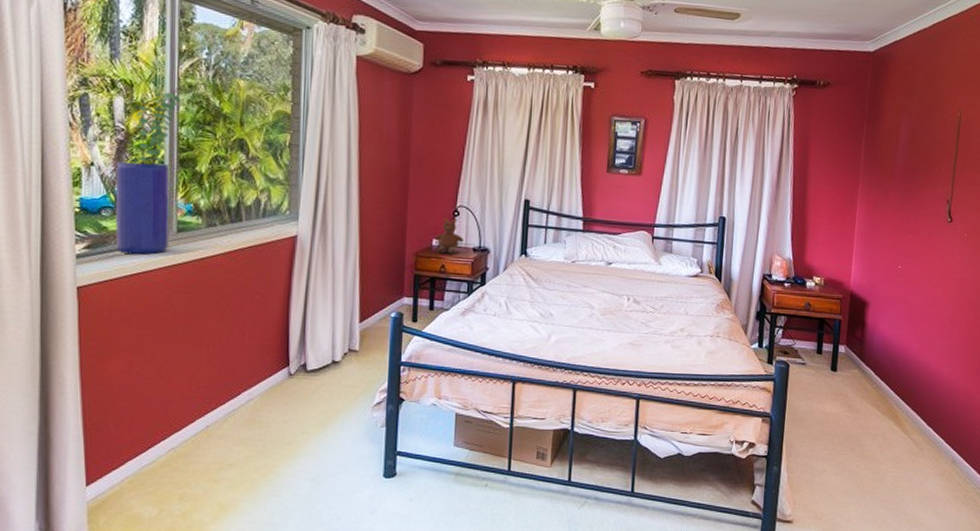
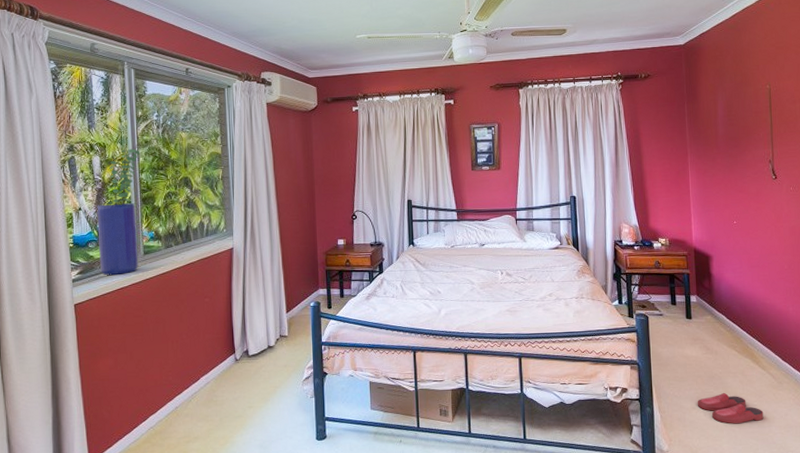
teddy bear: present [434,217,464,254] -> none [339,221,362,251]
slippers: none [829,455,899,491] -> present [697,392,764,424]

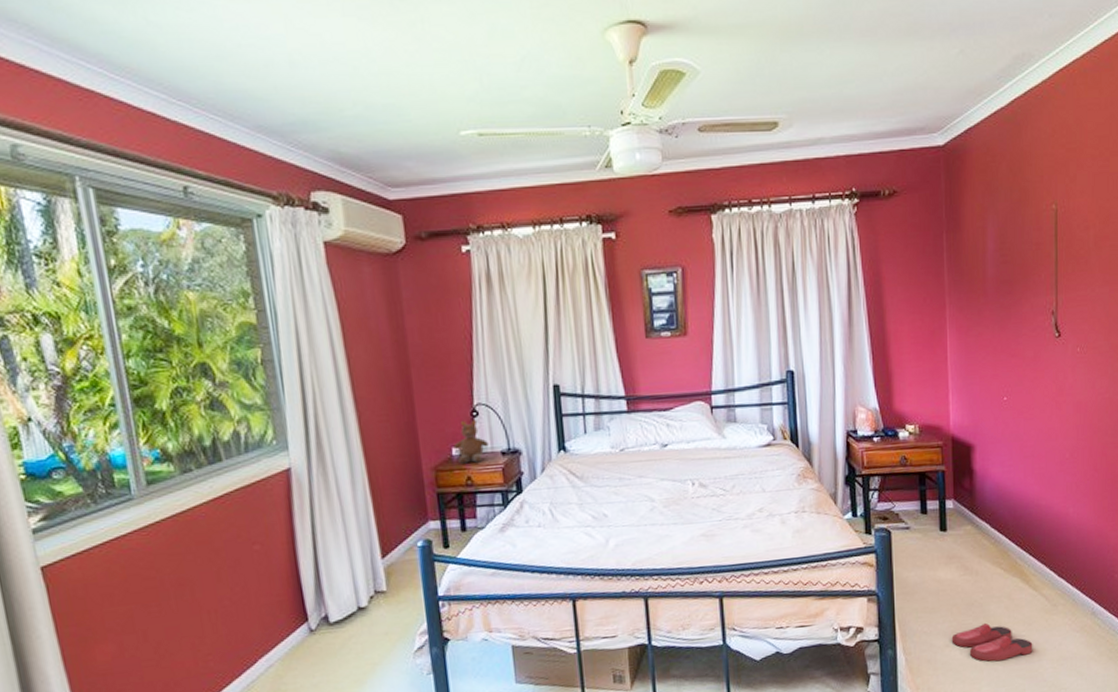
vase: present [97,143,140,276] -> none [57,311,141,521]
teddy bear: none [339,221,362,251] -> present [453,419,489,464]

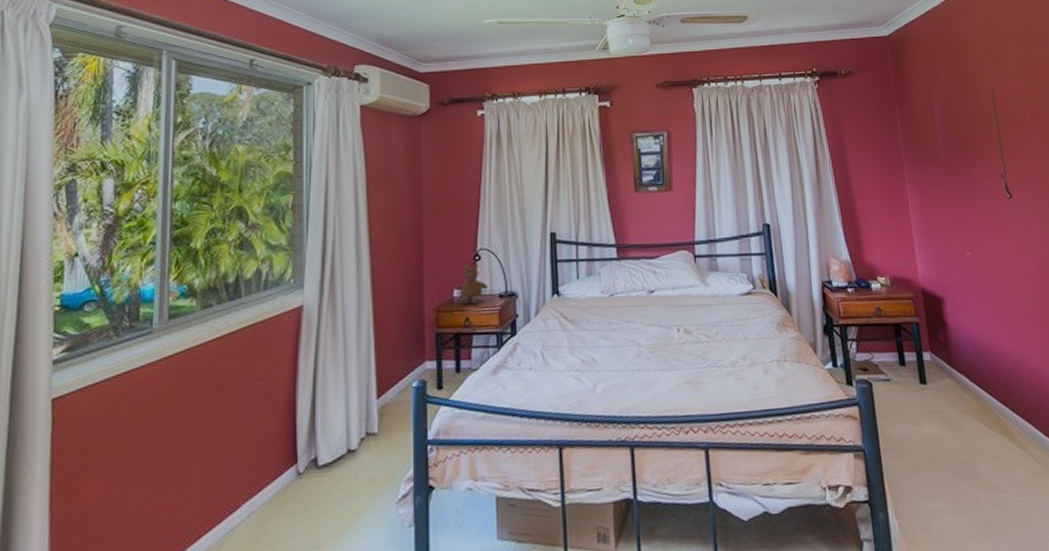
slippers: present [951,622,1033,662] -> none [943,485,1031,530]

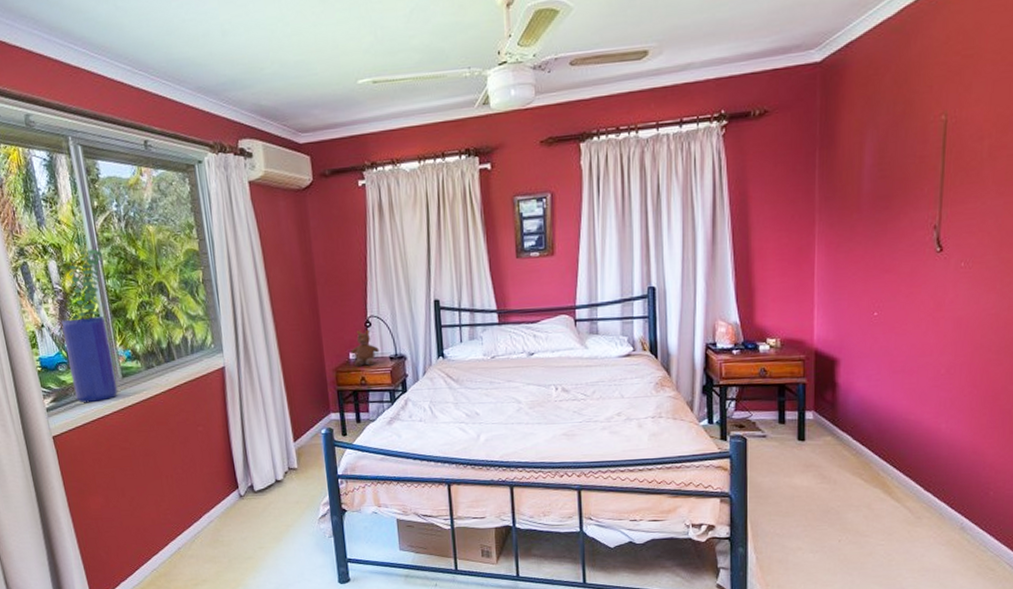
vase: none [98,160,176,353] -> present [61,242,118,404]

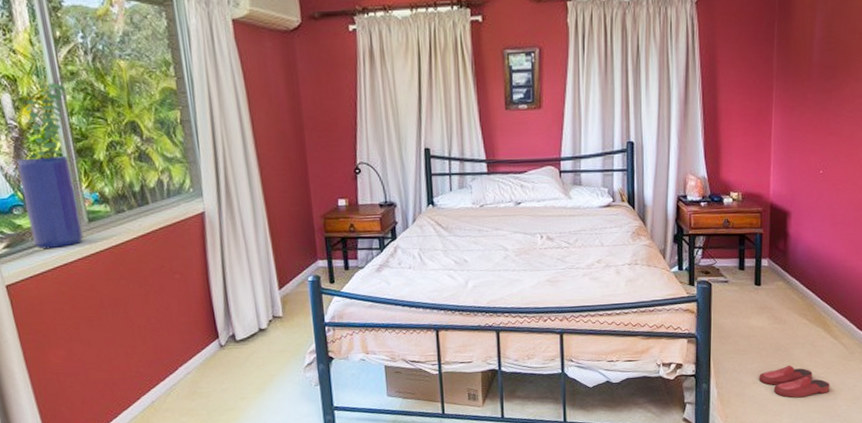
teddy bear: present [351,329,379,367] -> none [339,176,369,213]
slippers: none [804,529,892,567] -> present [758,365,830,398]

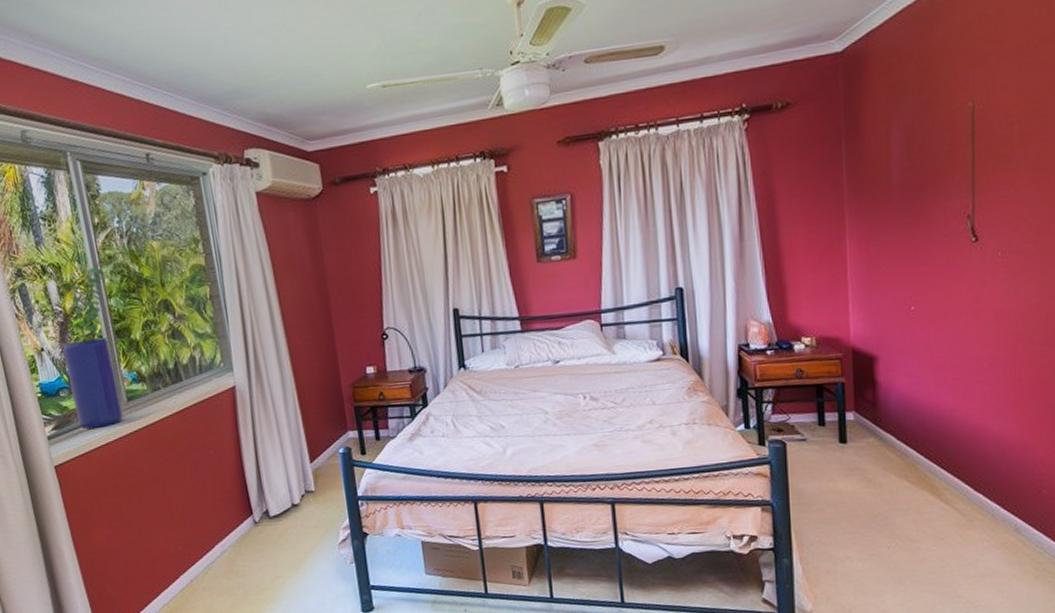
slippers: present [758,365,830,398] -> none [852,535,945,575]

